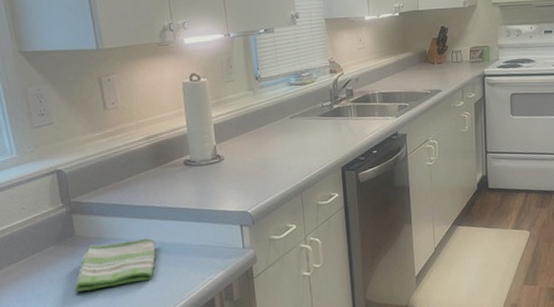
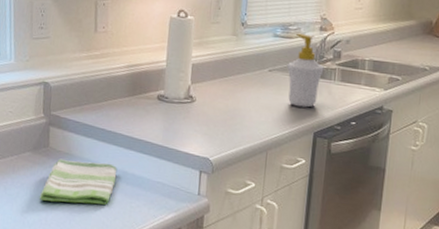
soap bottle: none [305,78,340,147] -> present [286,33,324,108]

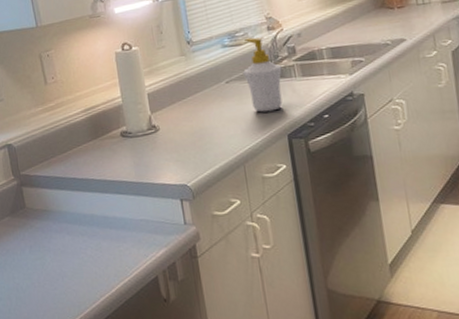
dish towel: present [39,158,118,205] -> none [27,211,99,263]

